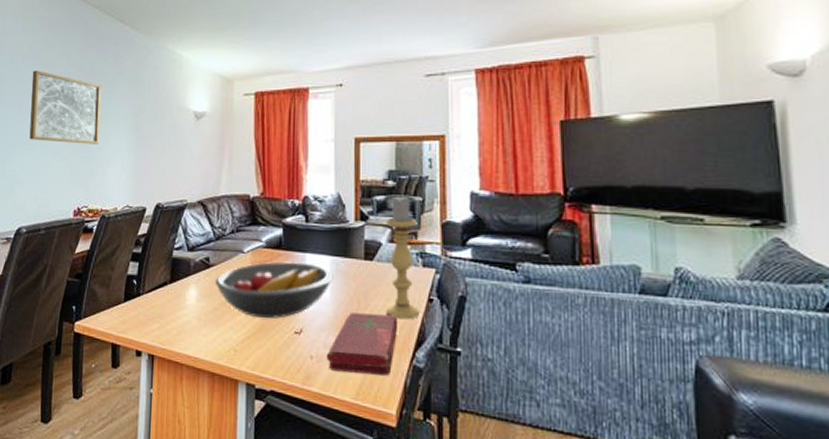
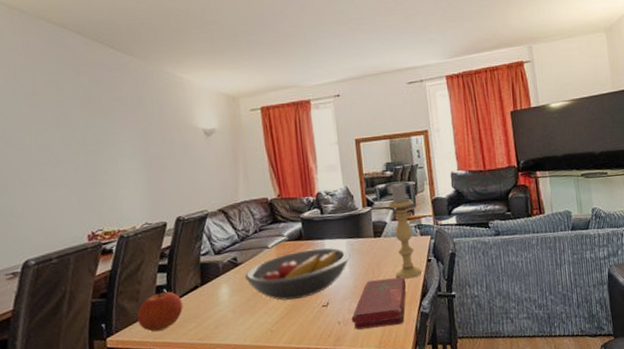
wall art: present [29,70,101,144] -> none [14,101,106,173]
fruit: none [105,282,150,325] -> present [137,291,183,332]

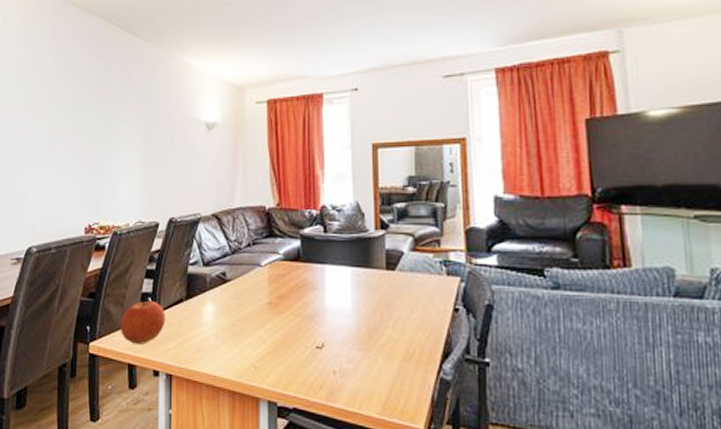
fruit bowl: present [245,247,350,301] -> none [233,274,355,334]
book: present [351,277,407,330] -> none [350,325,424,389]
candle holder: present [387,181,421,279] -> none [407,201,445,331]

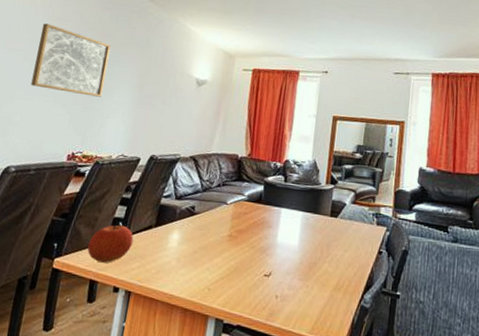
wall art: none [37,84,109,159] -> present [31,23,111,97]

